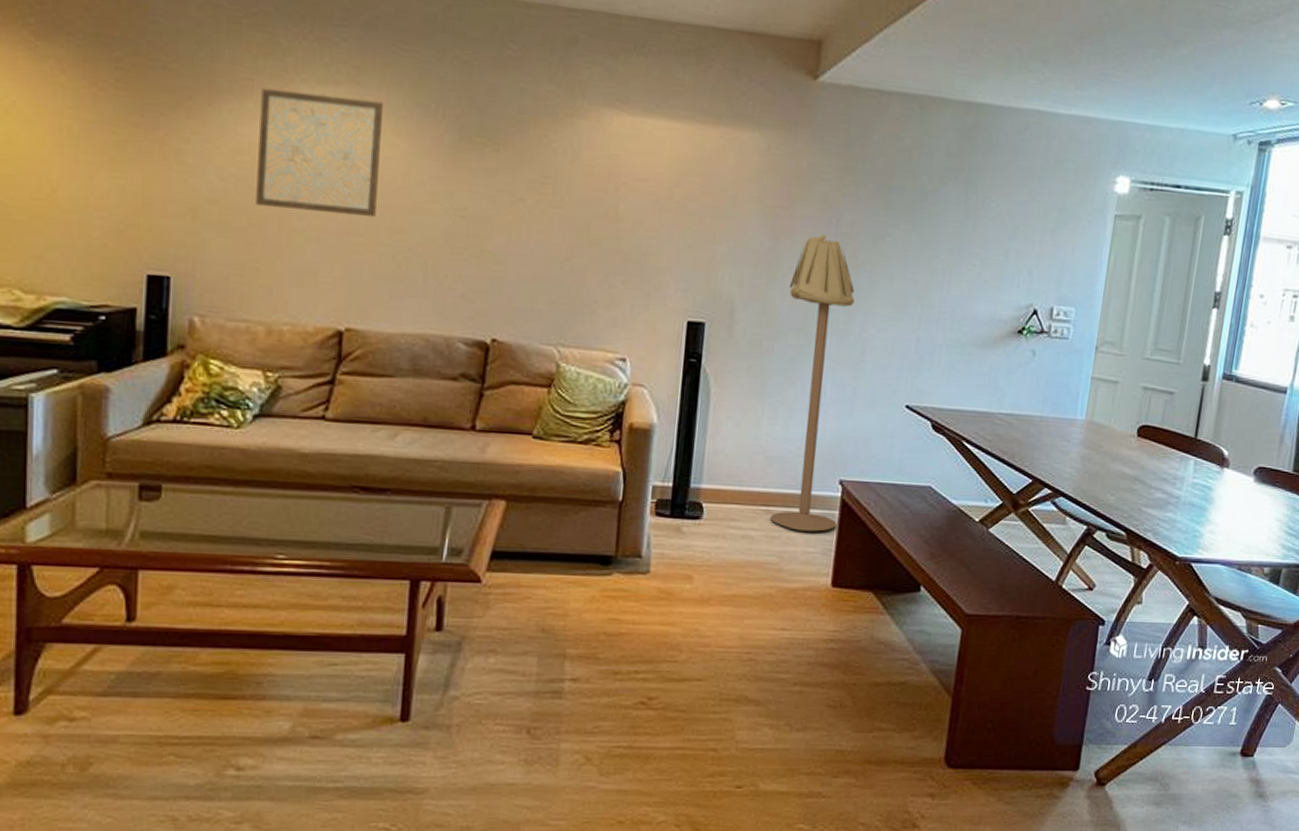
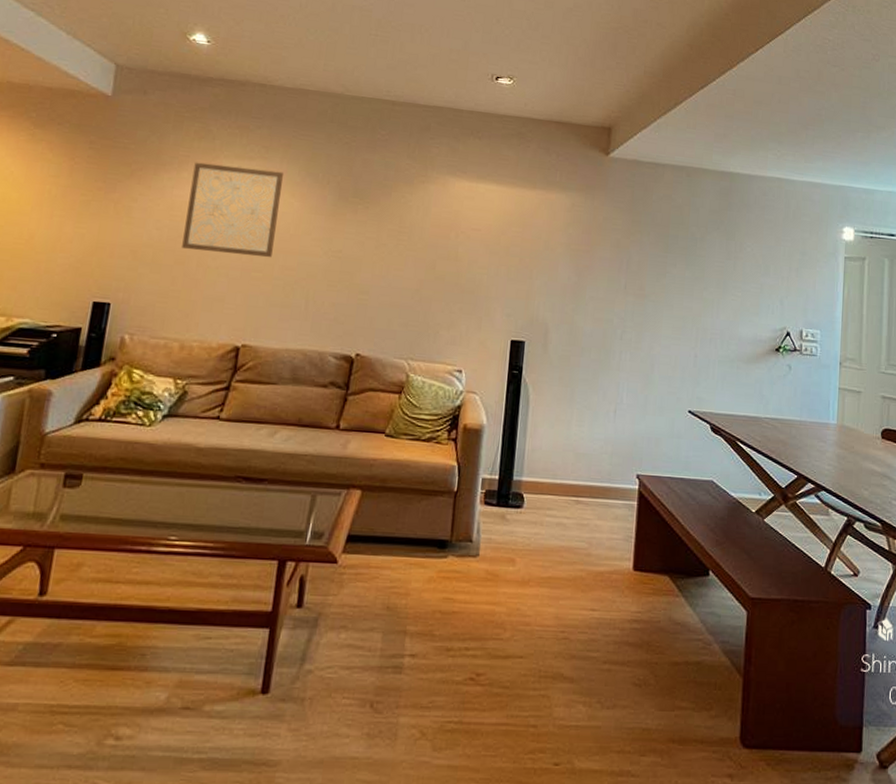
floor lamp: present [769,235,855,532] -> none [579,272,643,520]

